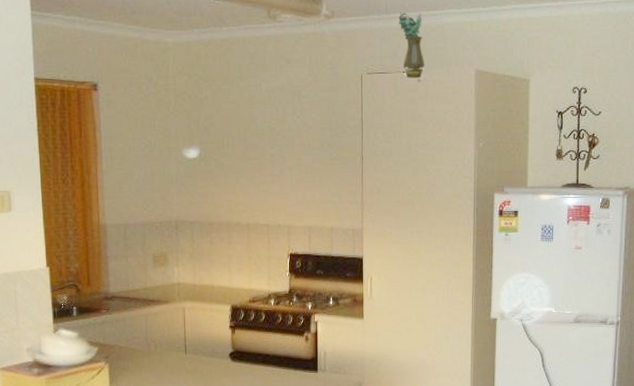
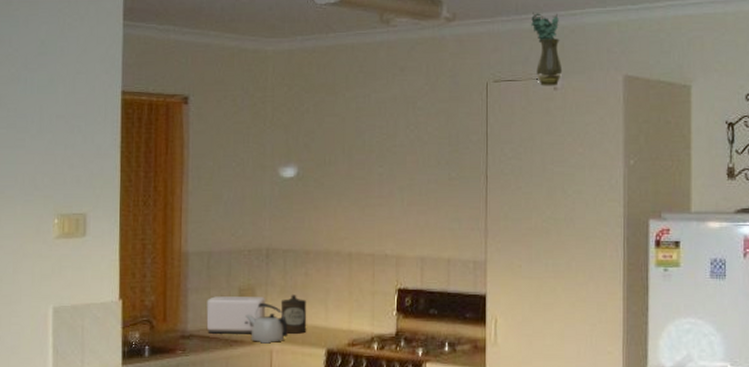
toaster: none [125,263,178,295] -> present [206,296,266,334]
kettle: none [160,267,198,302] -> present [246,302,289,344]
canister: none [190,260,214,293] -> present [280,295,307,334]

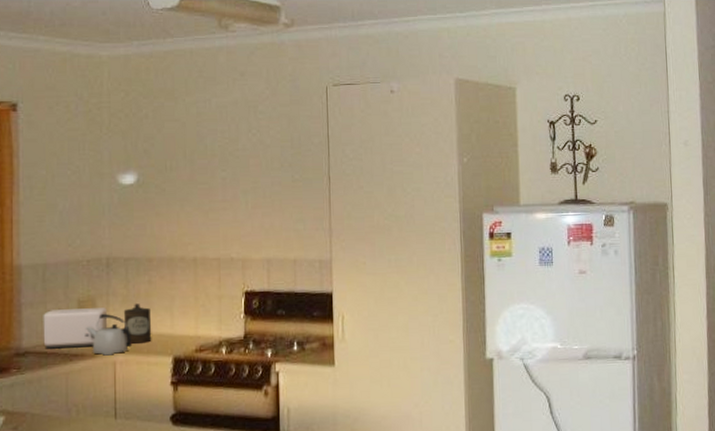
vase: present [531,12,563,86] -> none [367,18,399,90]

